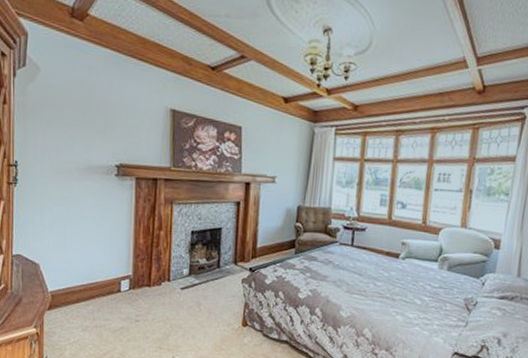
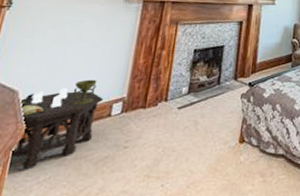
side table: none [41,256,111,331] -> present [8,79,103,169]

